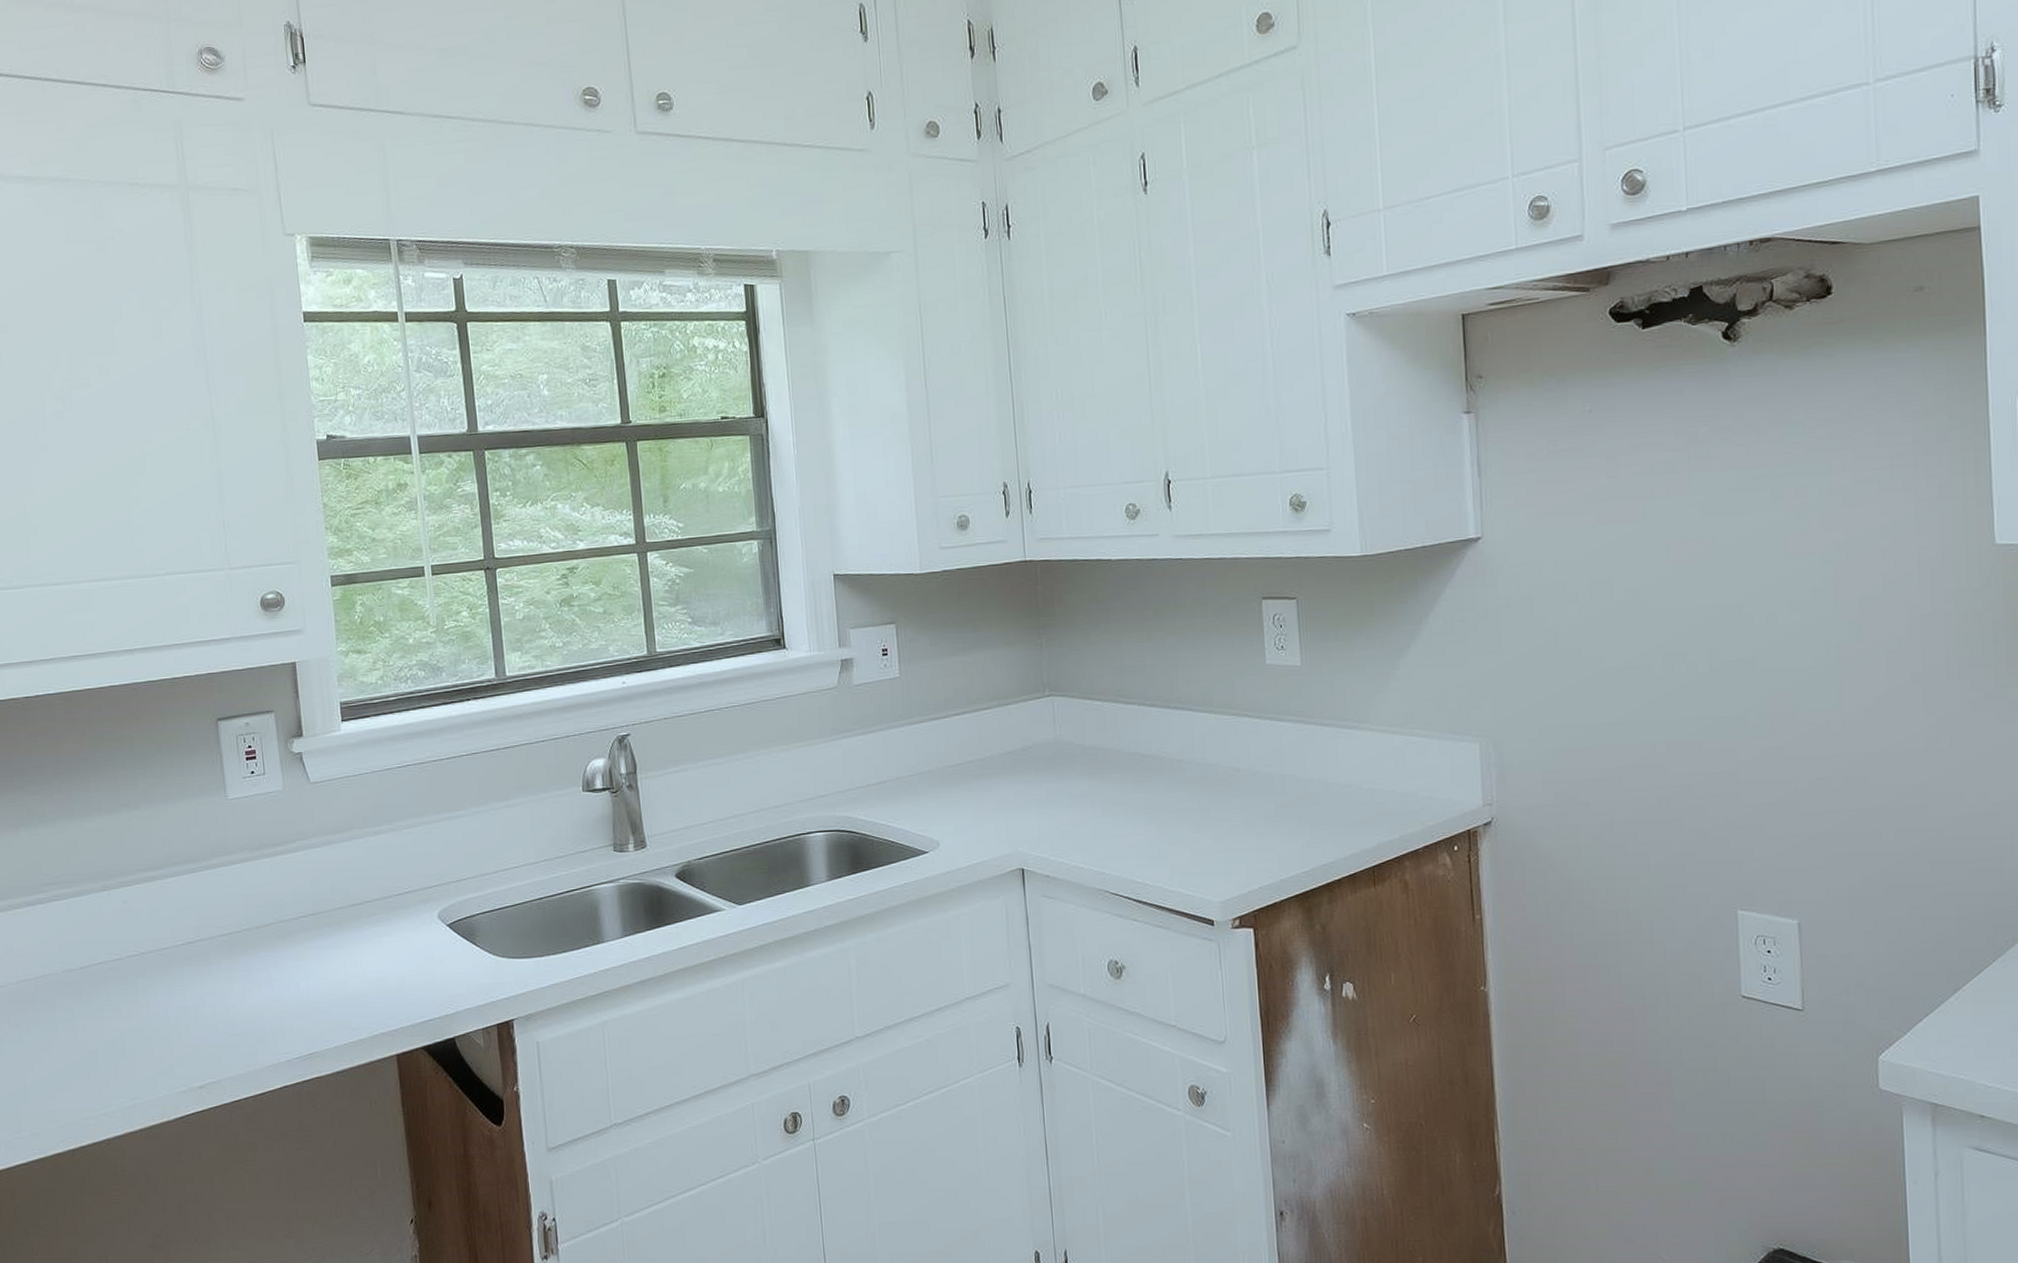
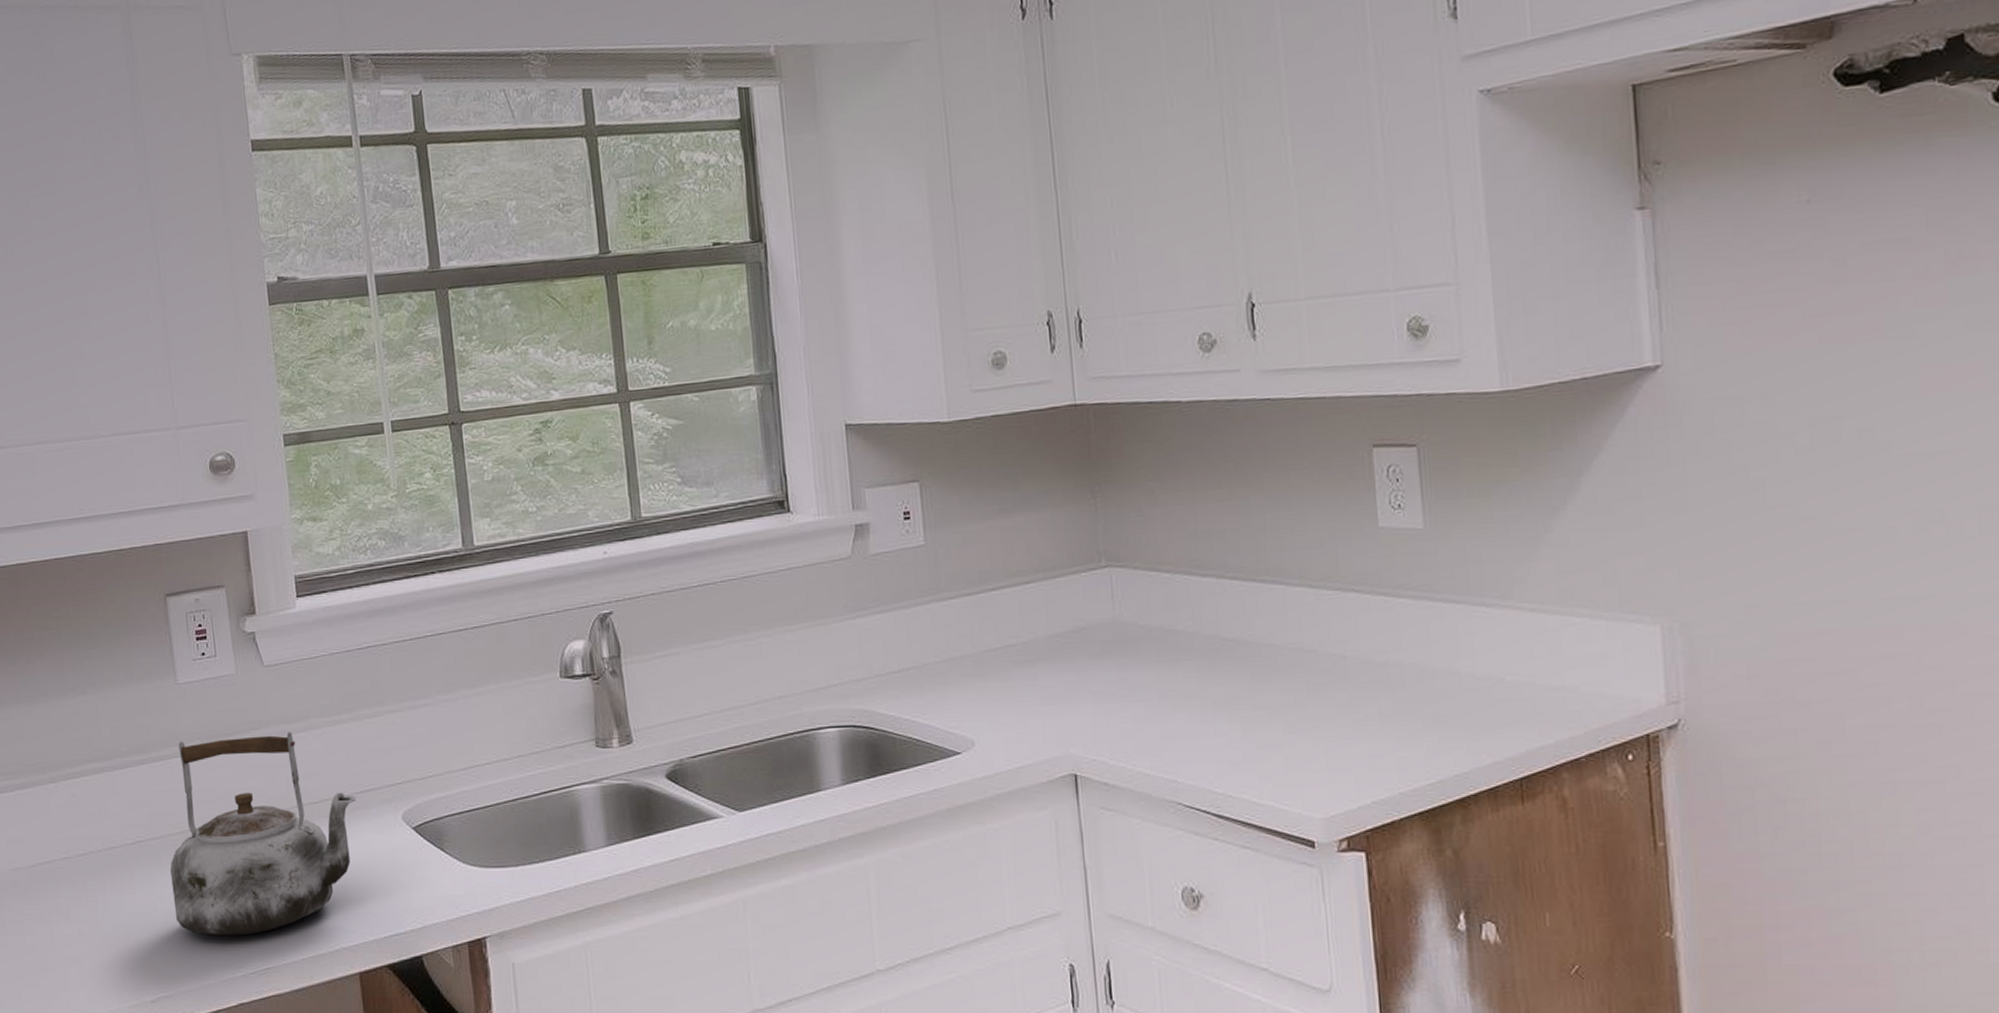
kettle: none [219,841,396,1026] -> present [170,731,356,936]

